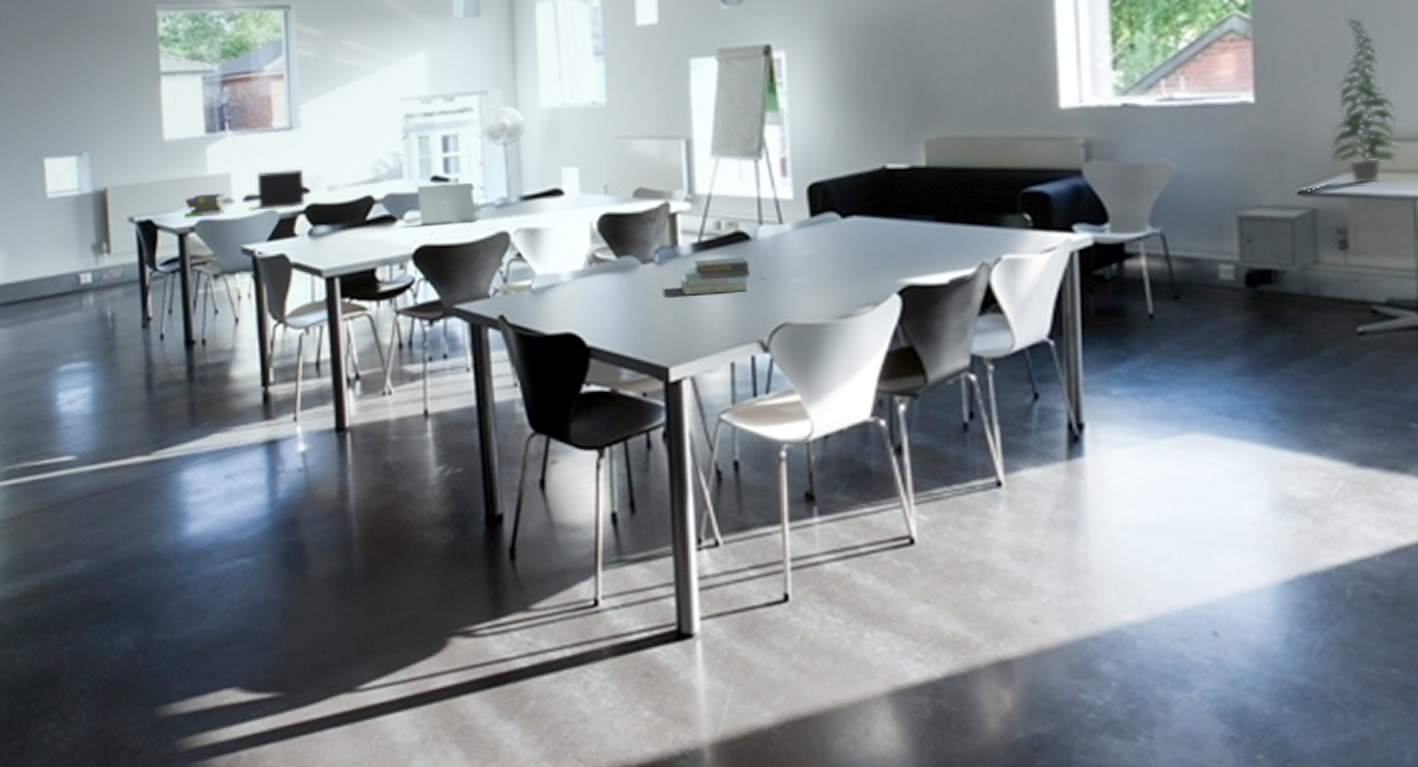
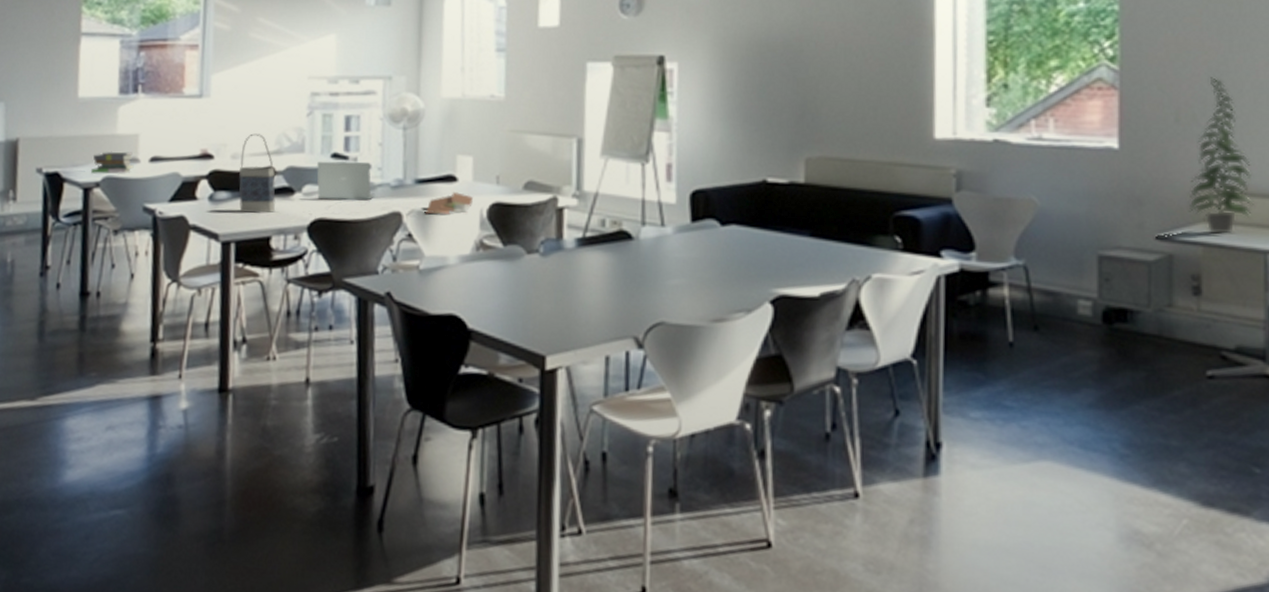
laptop: present [248,169,305,211] -> none [153,135,209,173]
bag: none [337,162,377,245] -> present [239,133,276,213]
papers: none [533,206,581,232] -> present [425,192,473,215]
books: present [679,257,751,296] -> none [562,254,631,289]

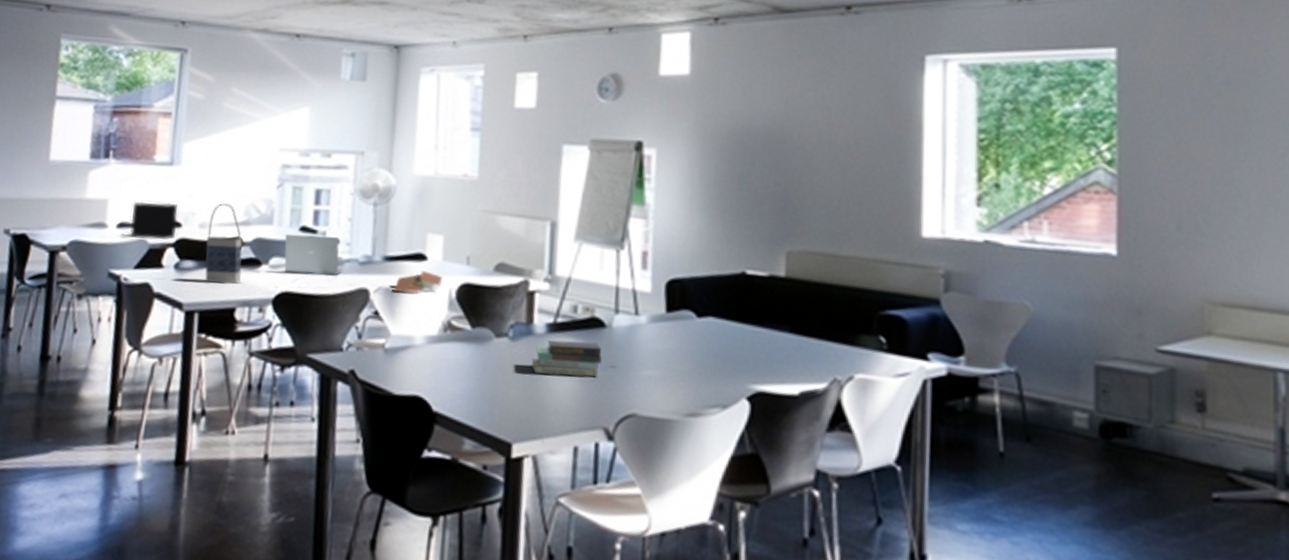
books: present [90,151,134,174] -> none [57,215,102,239]
laptop: none [153,135,209,173] -> present [120,201,178,241]
books: none [562,254,631,289] -> present [531,340,603,378]
plant: present [1188,77,1254,234] -> none [1191,185,1262,349]

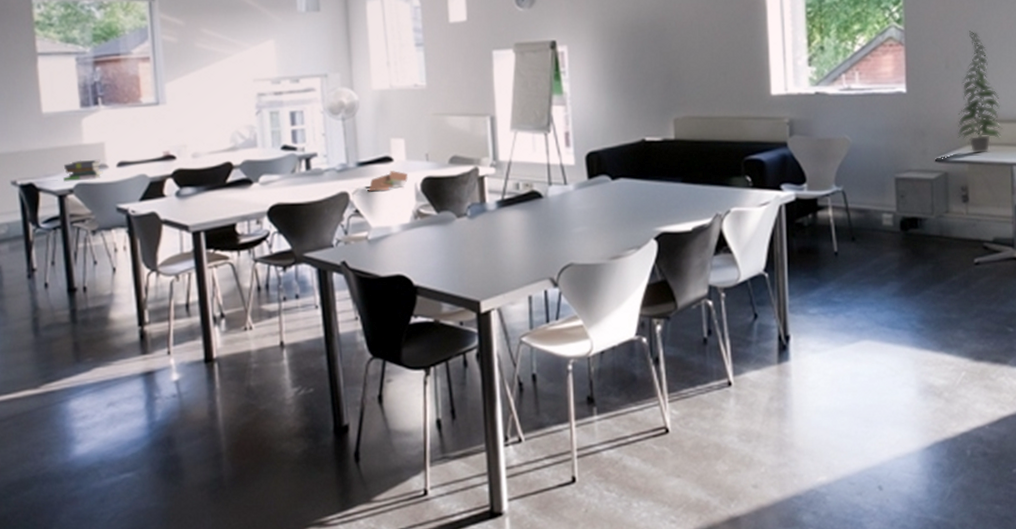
books: none [57,215,102,239] -> present [62,159,103,182]
laptop: present [120,201,178,241] -> none [122,139,173,175]
bag: present [205,203,243,284] -> none [200,133,236,204]
laptop: present [283,233,343,275] -> none [270,151,324,186]
books: present [531,340,603,378] -> none [487,211,543,243]
plant: none [1191,185,1262,349] -> present [957,31,1003,153]

